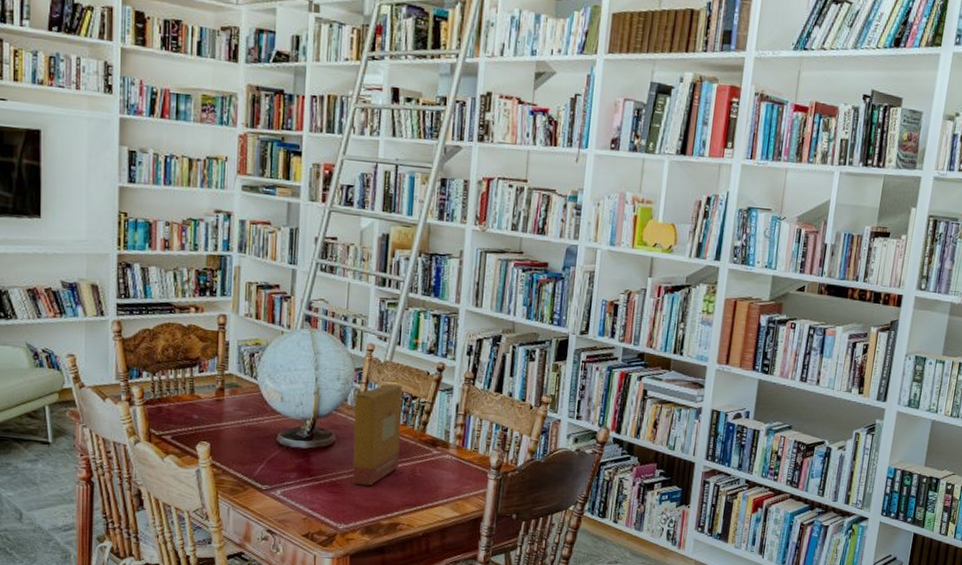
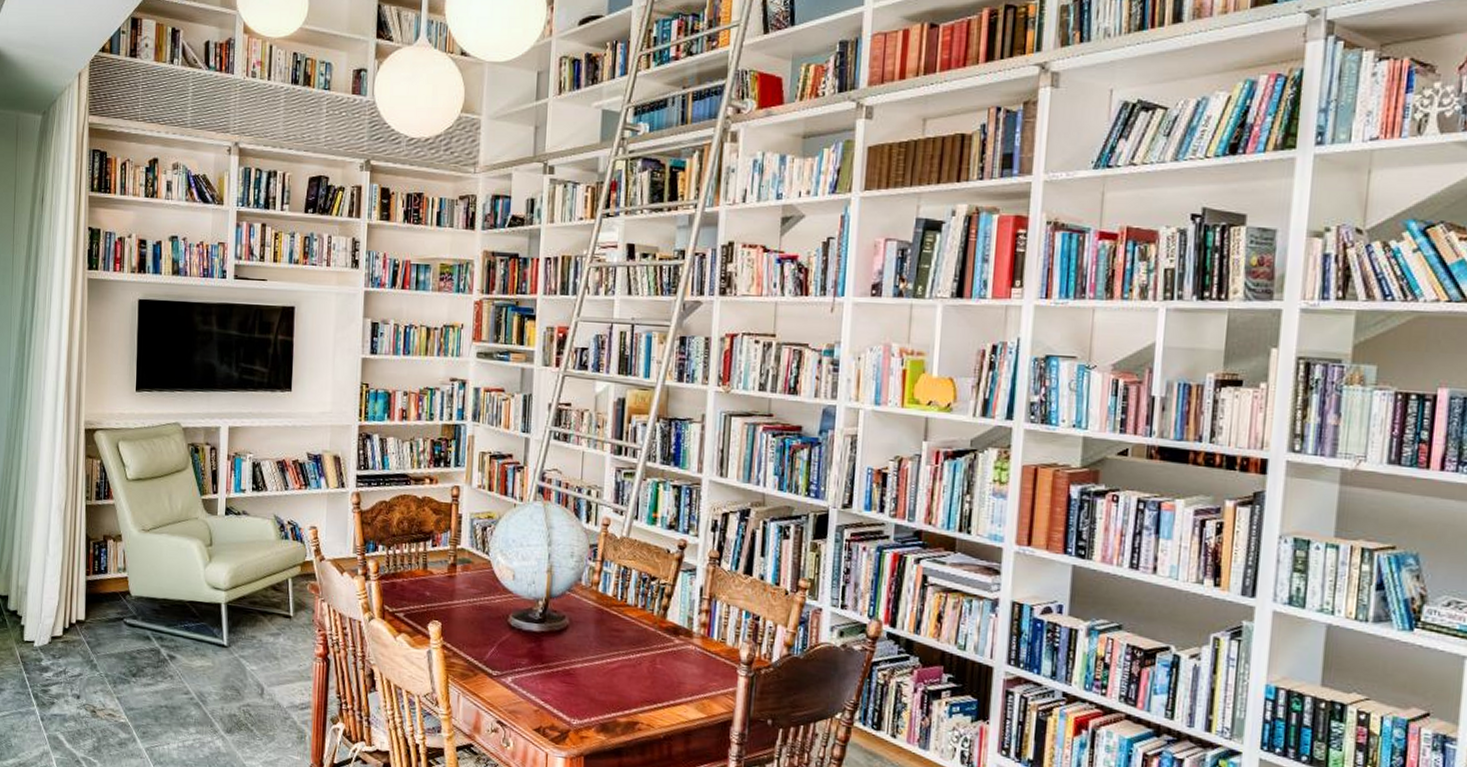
product box: present [352,383,403,486] -> none [586,562,641,677]

